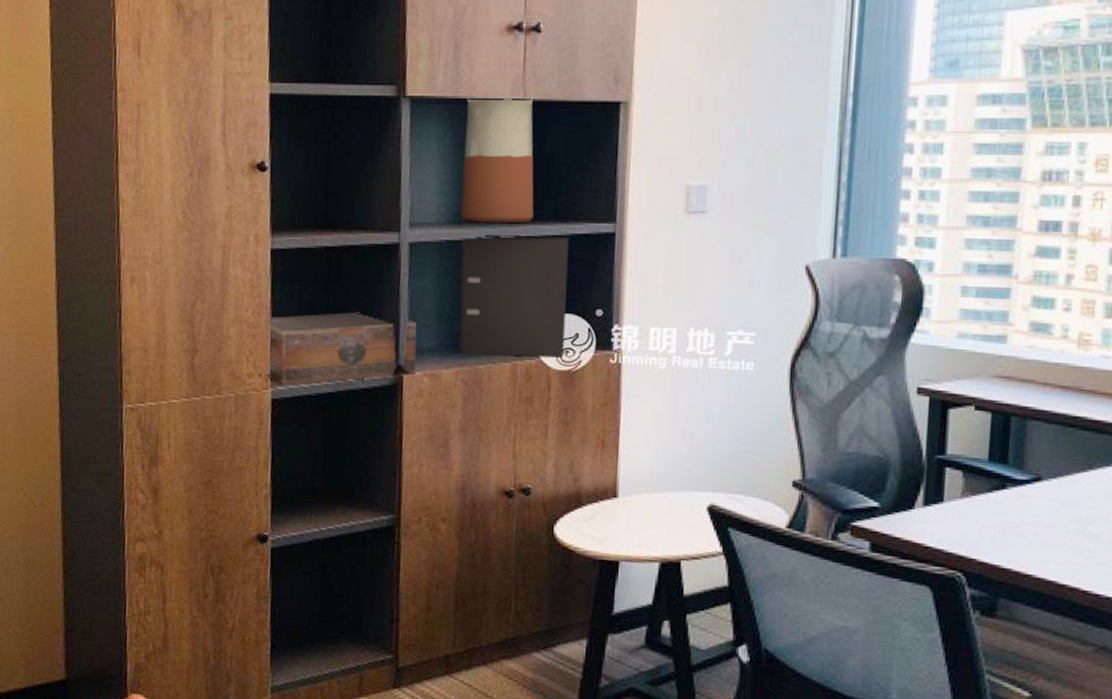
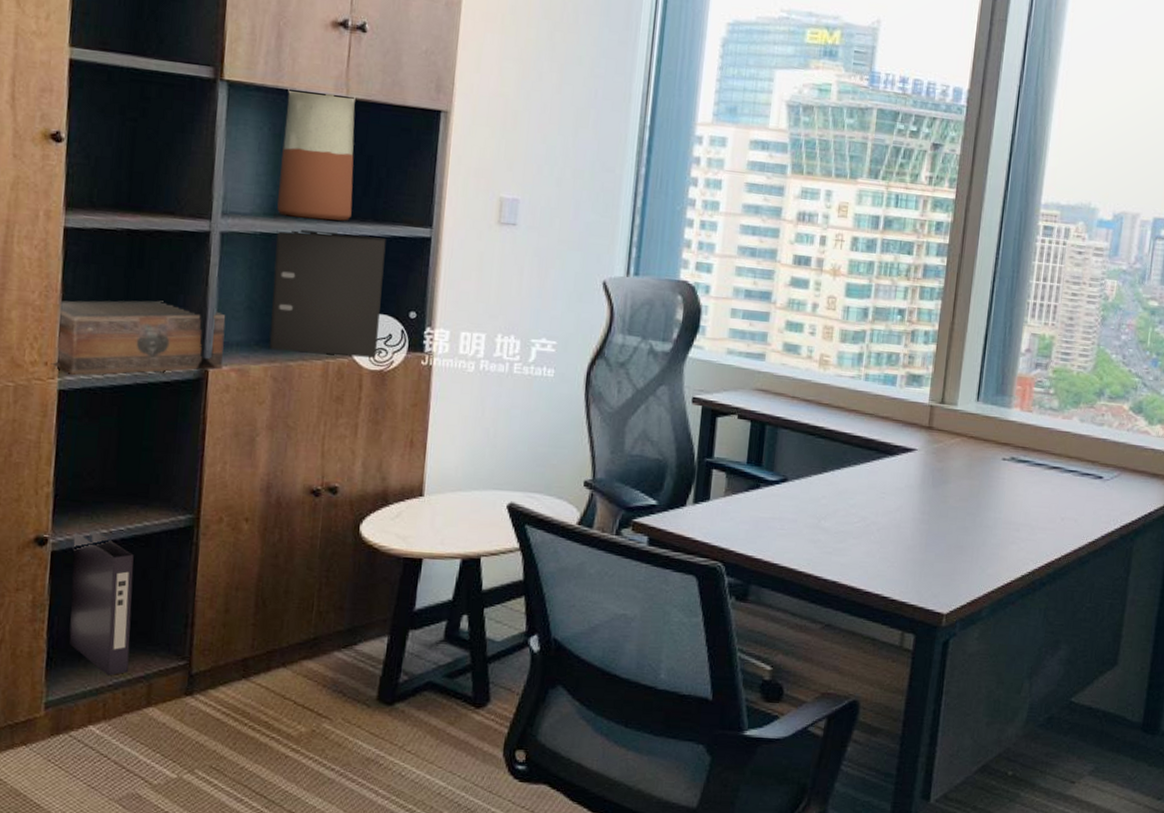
binder: none [289,529,343,666] -> present [69,530,134,676]

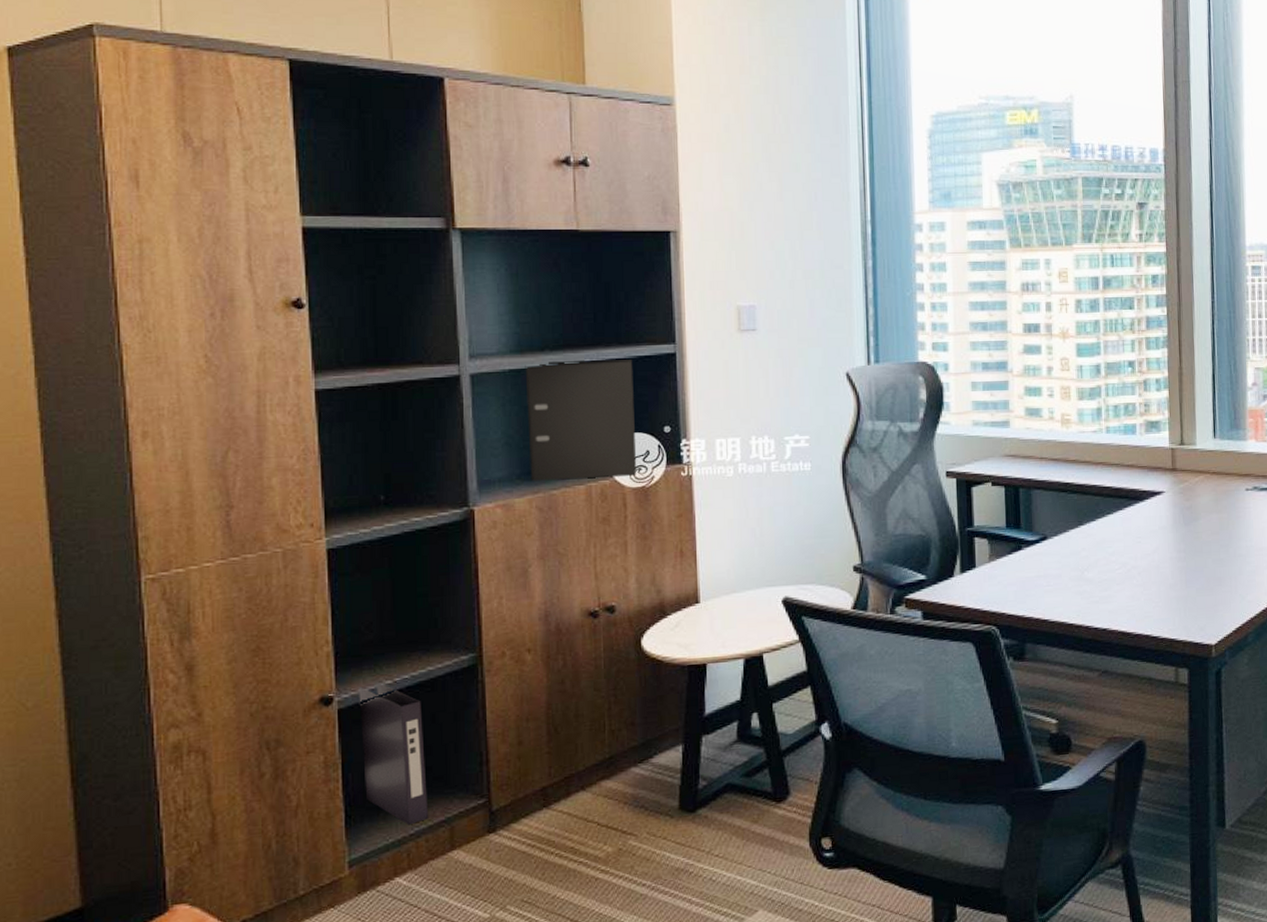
decorative box: present [50,300,226,376] -> none [316,448,488,534]
vase: present [277,88,356,221] -> none [520,228,596,351]

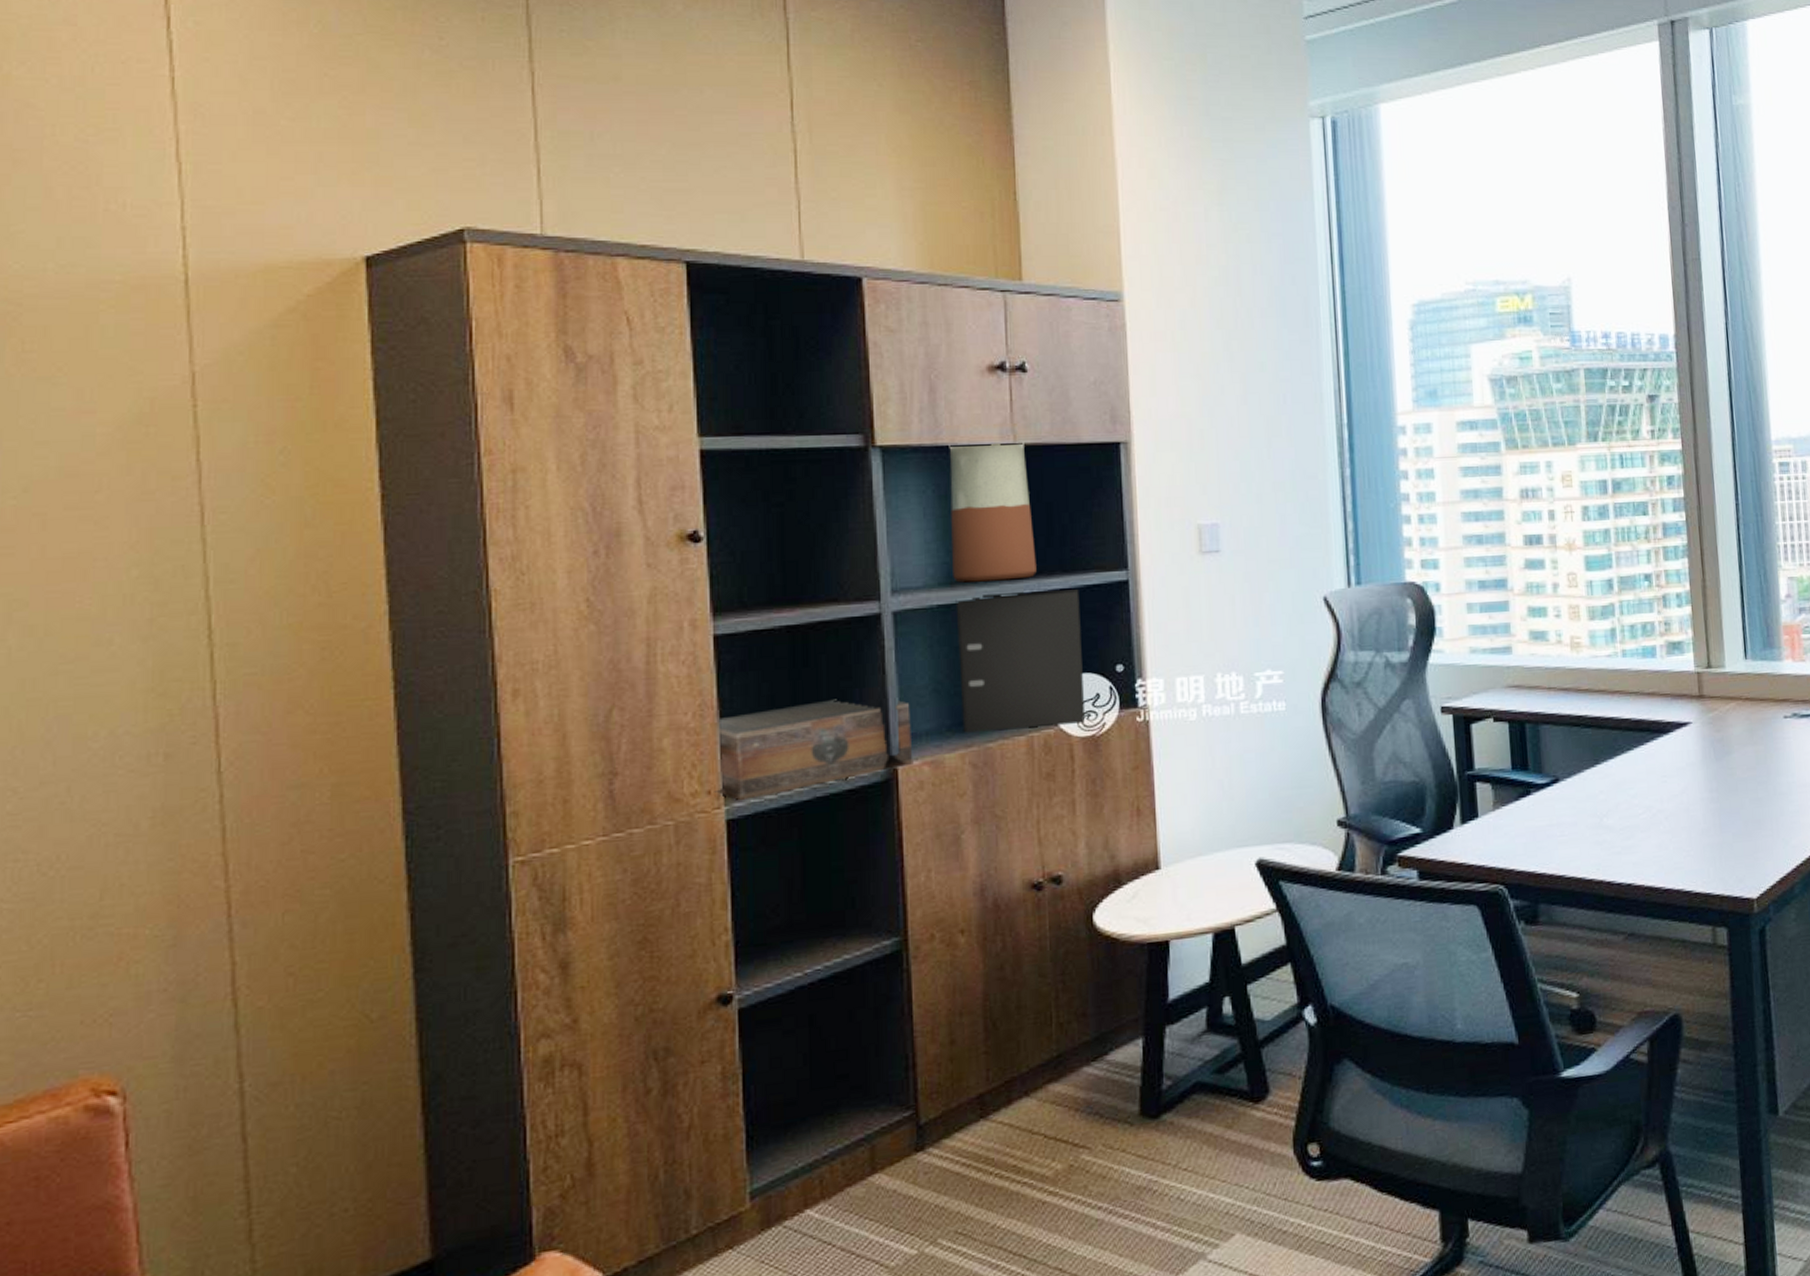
decorative box: none [316,448,488,534] -> present [714,699,914,801]
binder: present [358,682,428,825] -> none [763,975,844,1146]
vase: none [520,228,596,351] -> present [949,442,1037,583]

